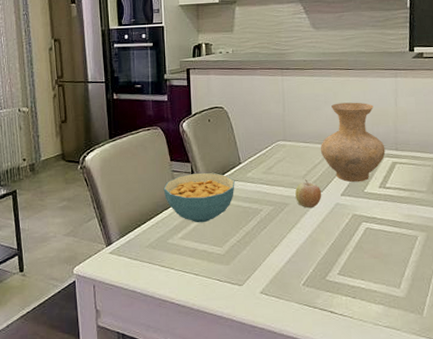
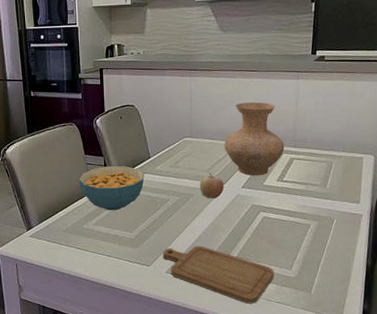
chopping board: none [255,261,381,329] -> present [162,245,274,304]

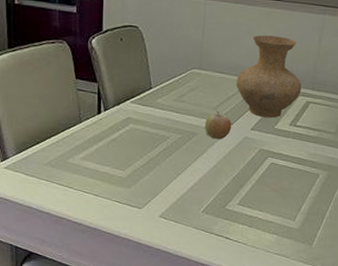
cereal bowl: present [78,165,145,211] -> none [66,93,144,145]
chopping board: present [162,245,274,304] -> none [156,189,276,254]

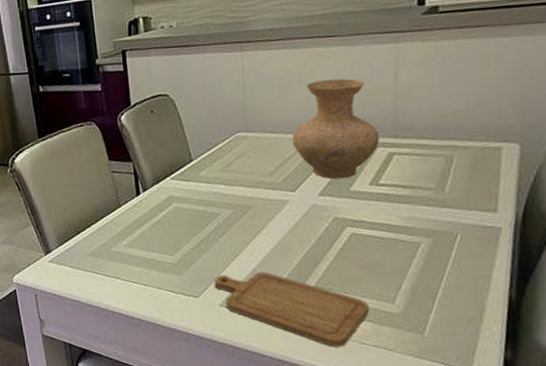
chopping board: none [156,189,276,254] -> present [213,271,369,347]
fruit: present [205,110,232,140] -> none [260,177,294,211]

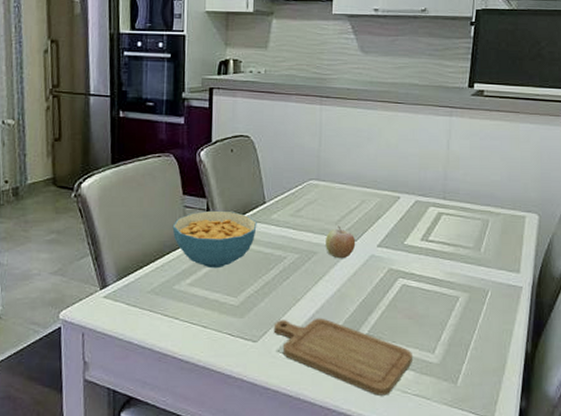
cereal bowl: none [103,172,186,230] -> present [172,210,257,269]
fruit: none [260,177,294,211] -> present [326,225,356,259]
vase: present [291,78,380,180] -> none [358,141,432,233]

